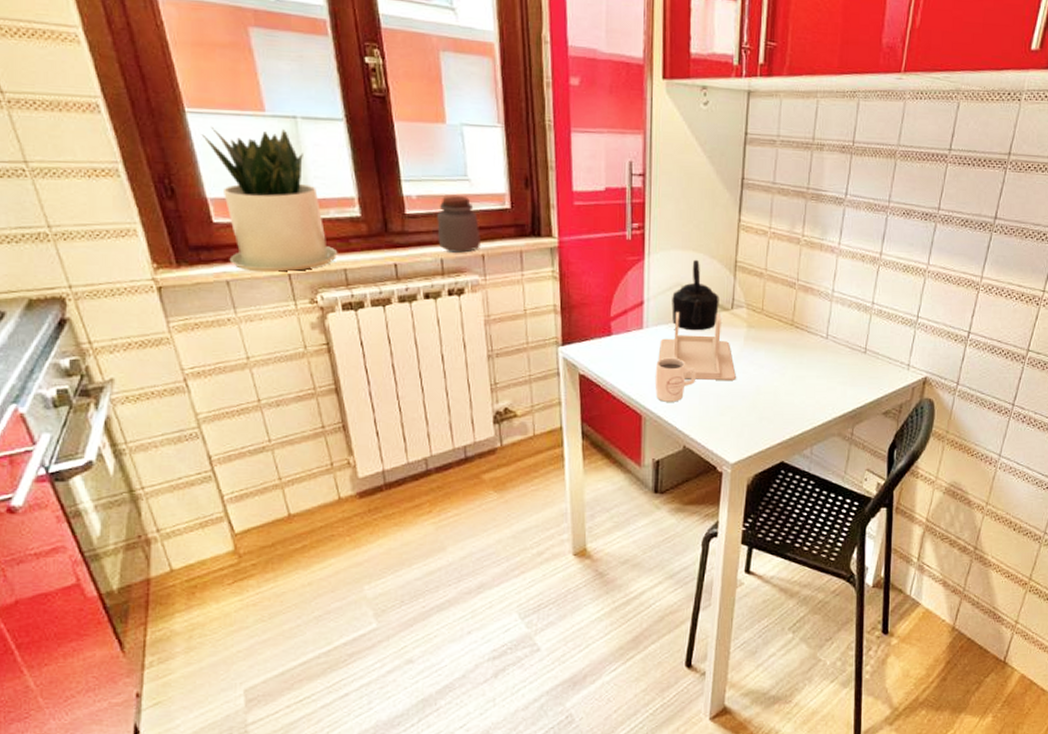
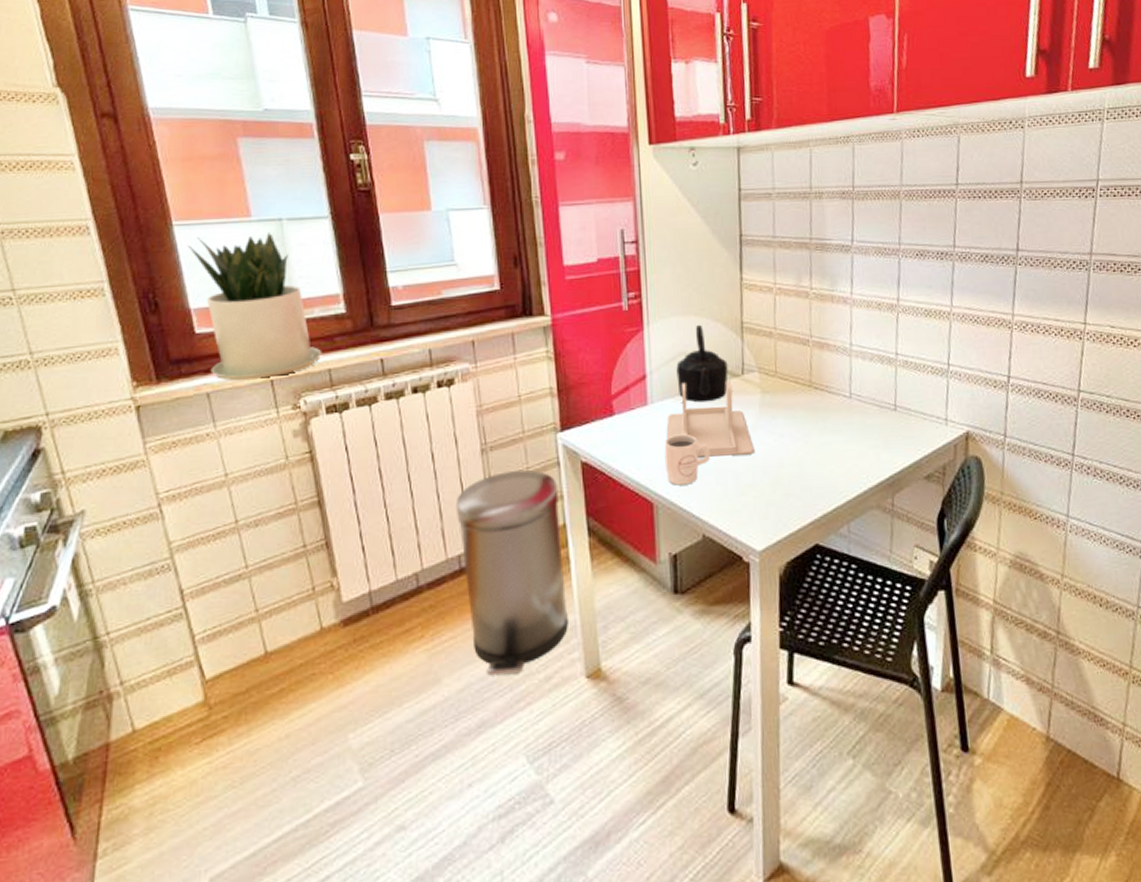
jar: present [437,195,481,253] -> none [424,282,470,341]
pedal bin: none [462,377,560,548] -> present [455,470,568,676]

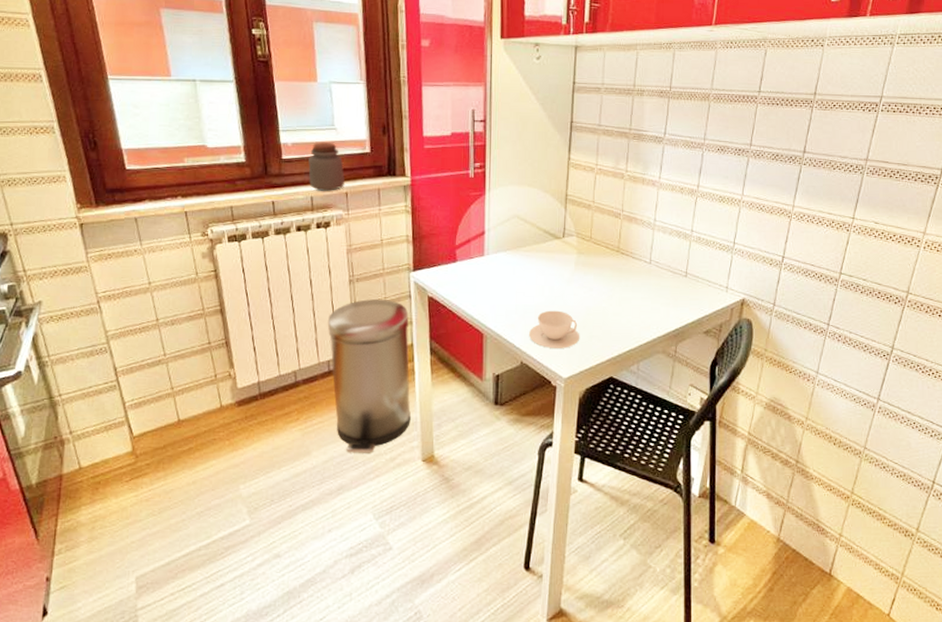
planter: present [187,231,322,382] -> none [119,89,226,211]
jar: none [424,282,470,341] -> present [308,142,345,191]
mug: present [664,434,710,486] -> none [495,281,531,322]
napkin holder: present [666,381,754,458] -> none [497,240,568,302]
kettle: present [676,324,728,402] -> none [509,193,552,256]
teacup: none [710,465,774,515] -> present [529,310,580,348]

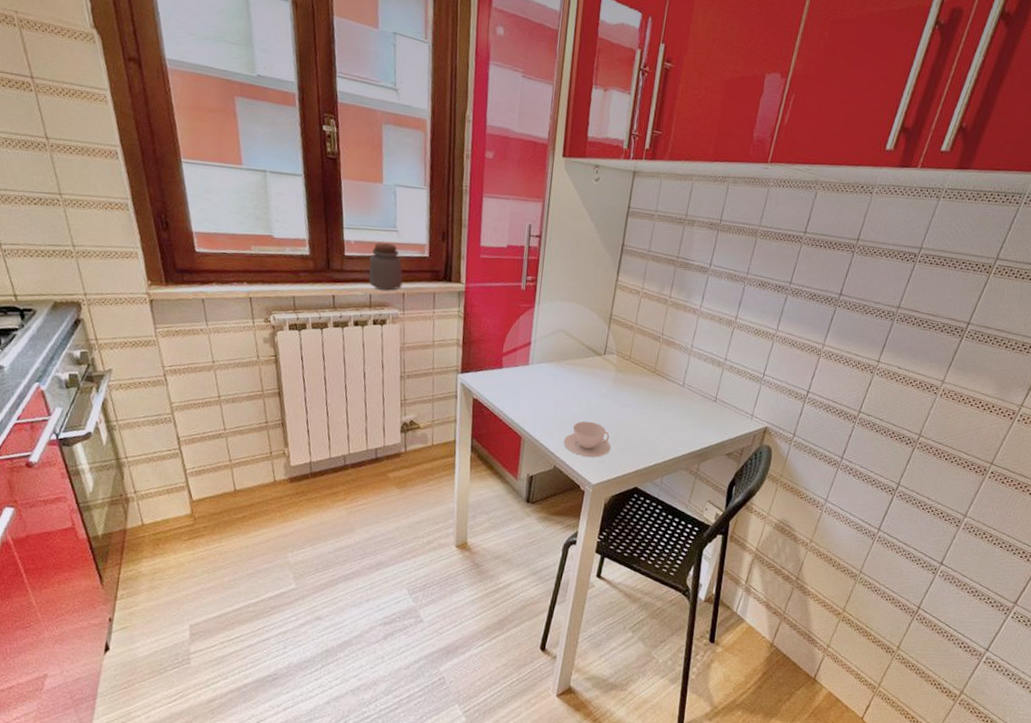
pedal bin: present [327,299,411,453] -> none [377,395,454,536]

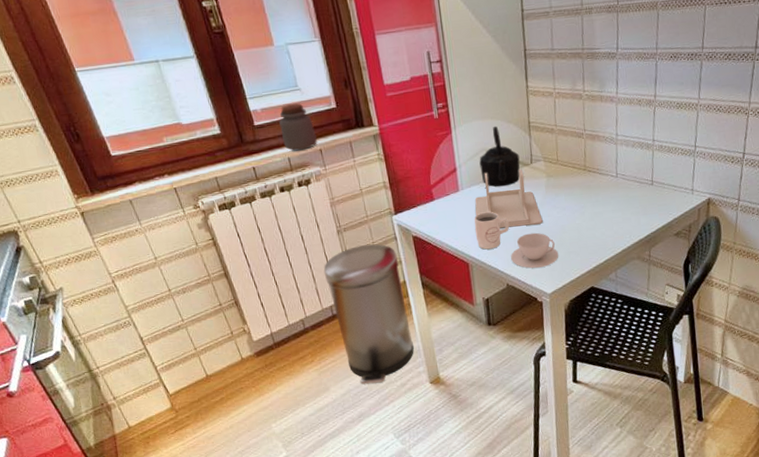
pedal bin: none [377,395,454,536] -> present [323,244,414,385]
mug: none [534,390,570,429] -> present [474,211,509,250]
napkin holder: none [539,353,603,415] -> present [475,169,543,229]
kettle: none [553,310,595,370] -> present [479,126,520,187]

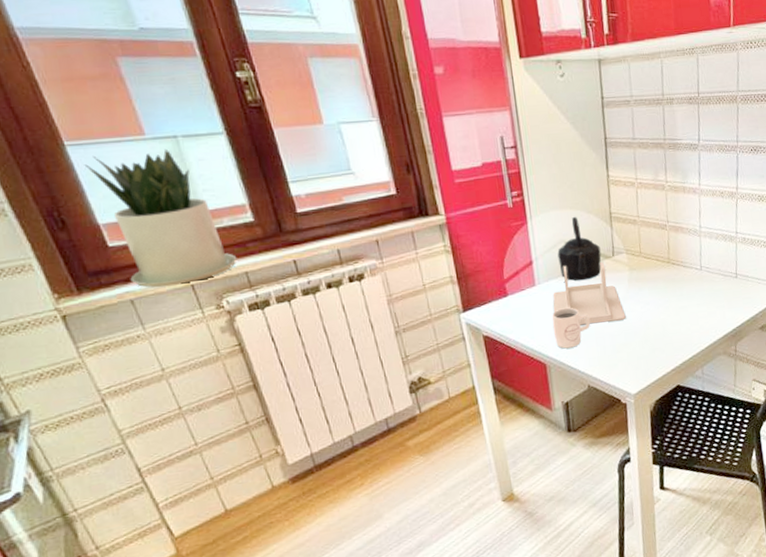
planter: none [90,72,209,190] -> present [84,149,237,288]
jar: present [279,103,317,151] -> none [327,188,373,242]
pedal bin: present [323,244,414,385] -> none [377,345,484,508]
teacup: present [511,232,559,269] -> none [592,329,643,368]

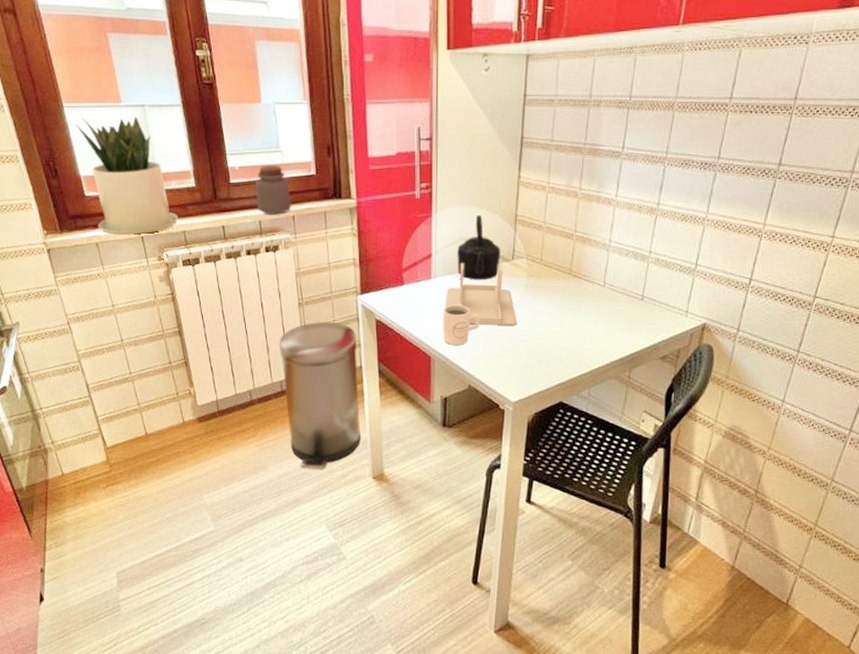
jar: none [327,188,373,242] -> present [256,166,291,215]
pedal bin: none [377,345,484,508] -> present [279,322,361,470]

